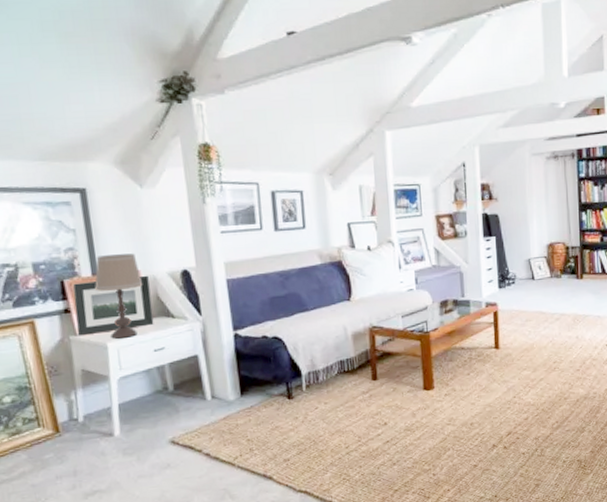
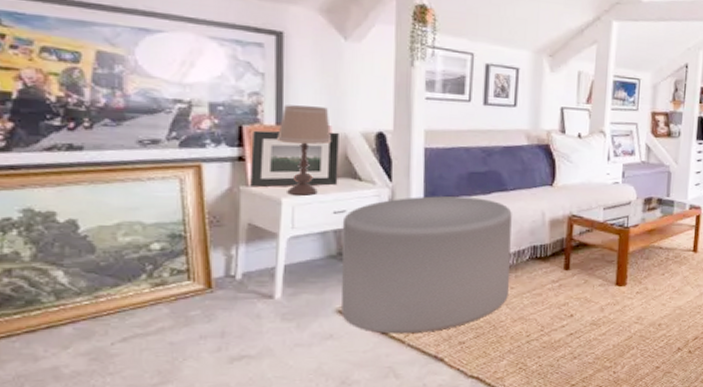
pouf: none [163,320,324,458] -> present [341,196,512,334]

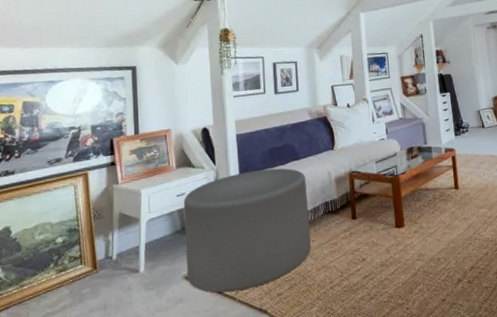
picture frame: present [249,130,339,188] -> none [119,133,178,185]
table lamp: present [277,105,332,196] -> none [136,115,172,187]

